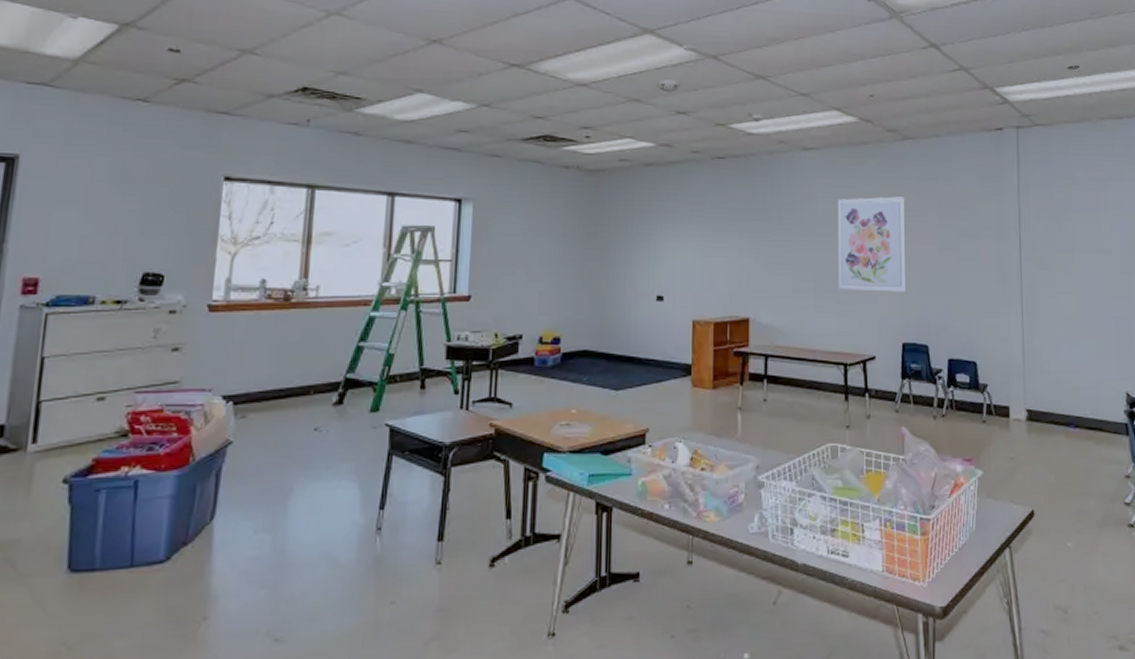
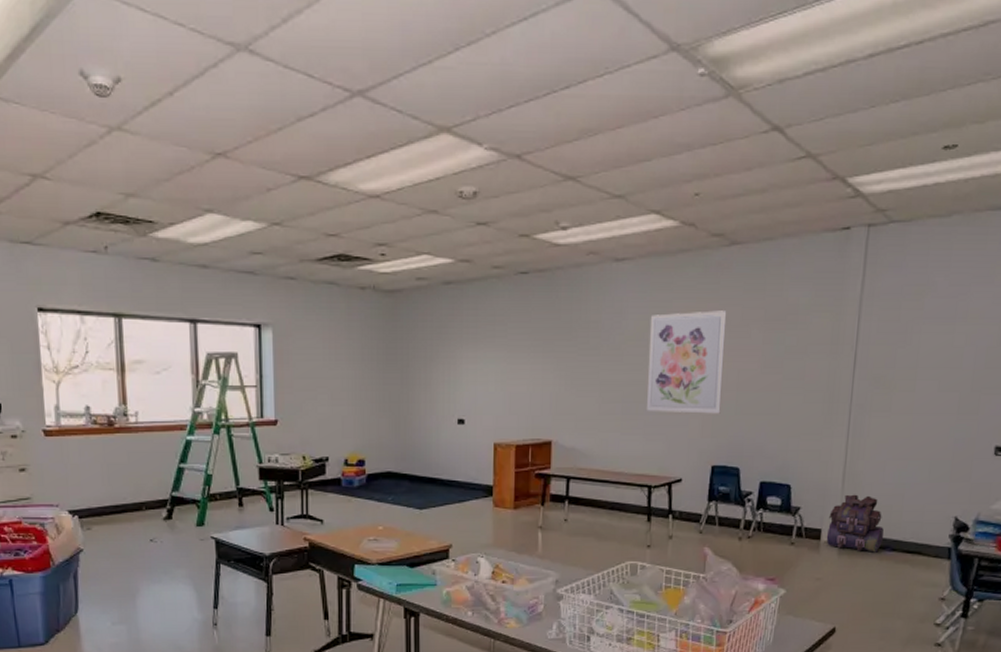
backpack: none [1014,371,1067,430] -> present [826,494,884,553]

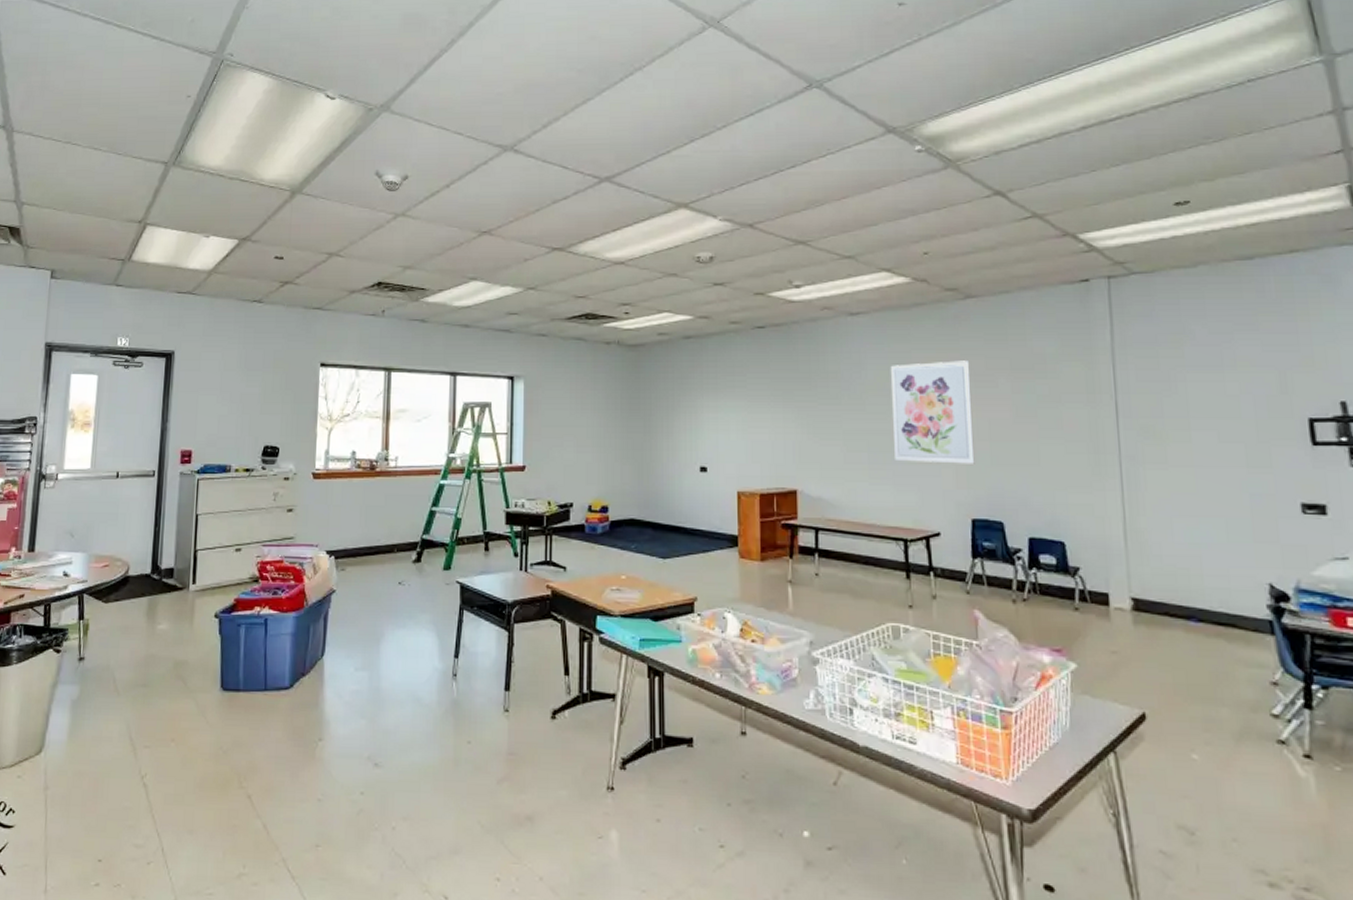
backpack: present [826,494,884,553] -> none [1115,554,1186,623]

